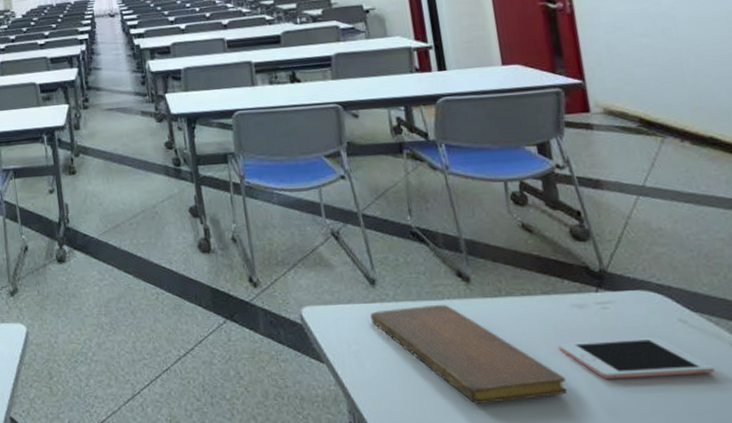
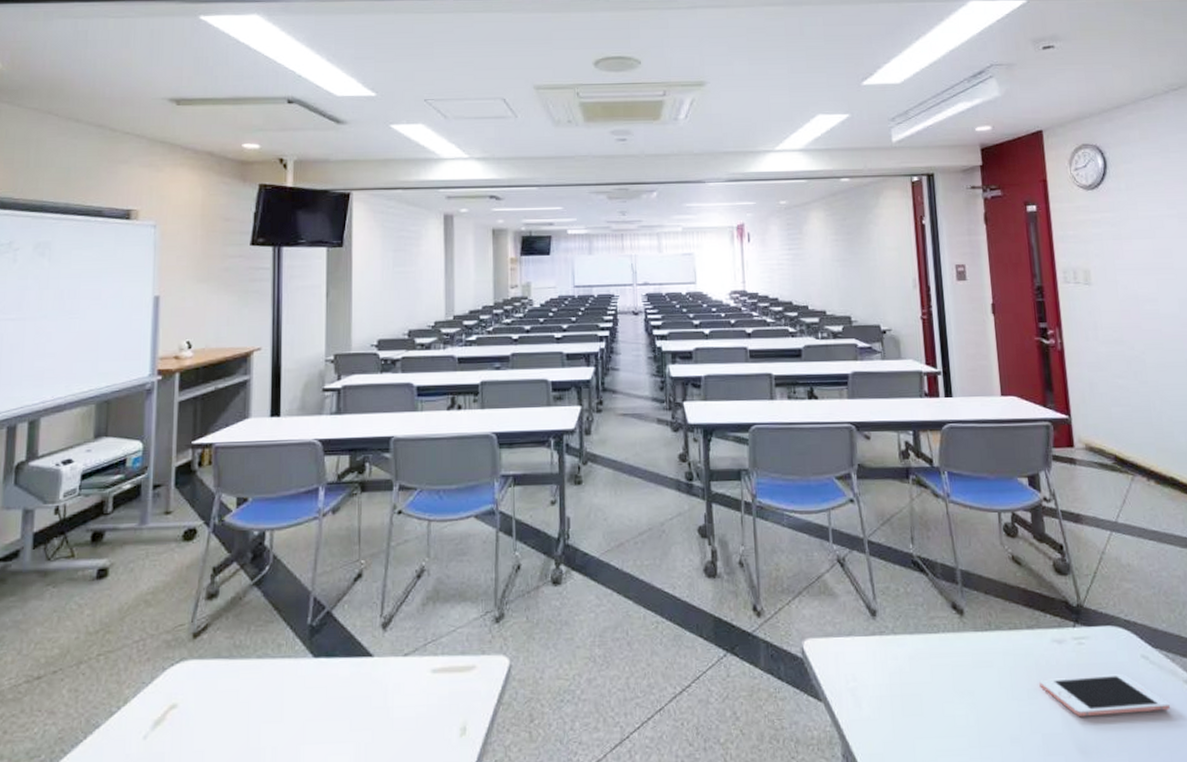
notebook: present [370,304,567,404] -> none [870,637,1045,745]

